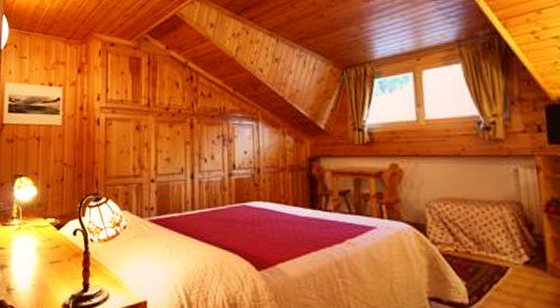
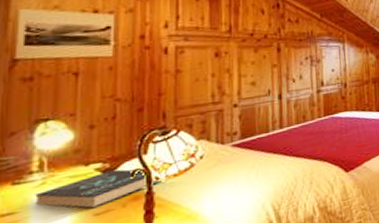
book: none [15,226,95,257] -> present [35,169,162,209]

